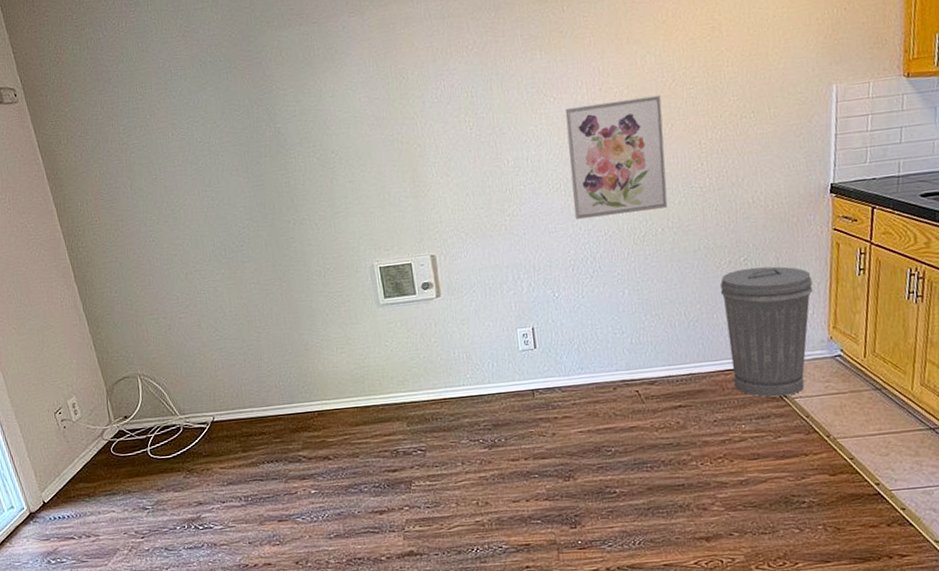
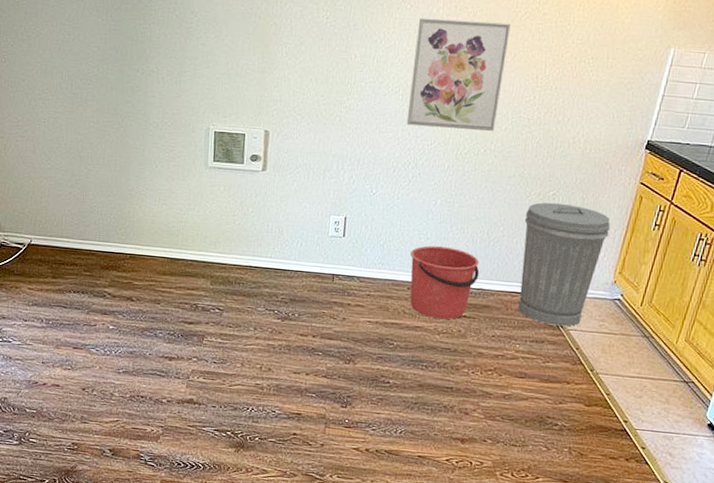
bucket: none [608,336,686,414] -> present [410,245,480,319]

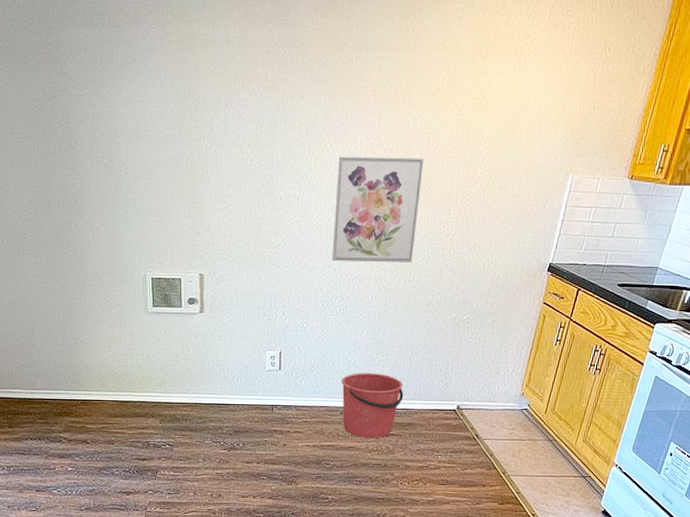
trash can: present [518,202,610,327] -> none [439,326,518,437]

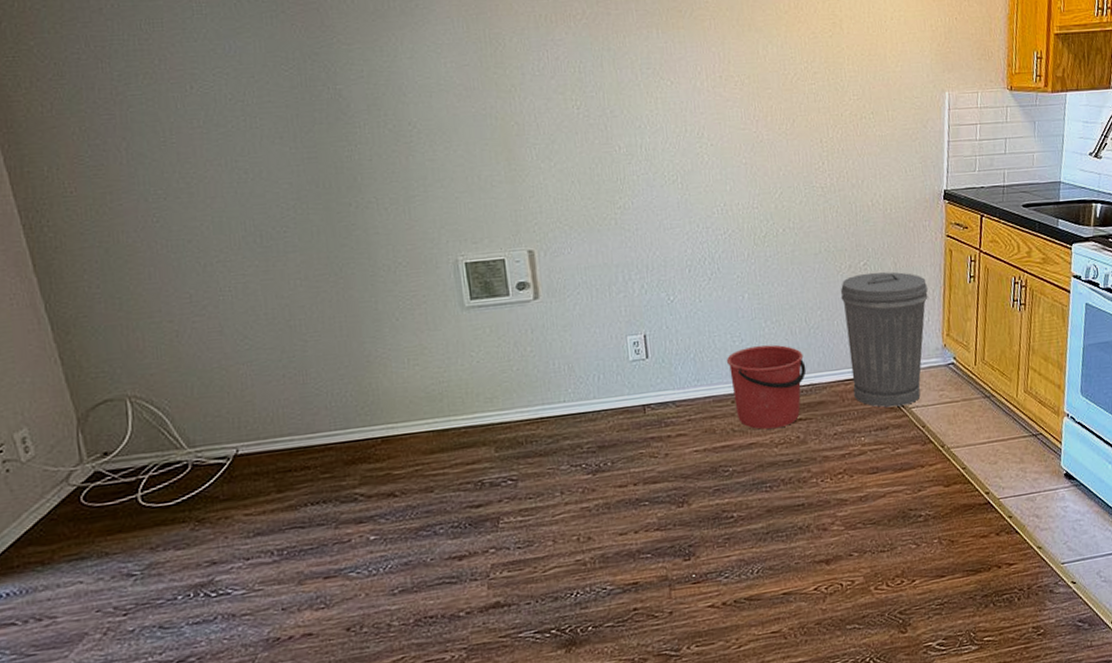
wall art: present [331,156,424,263] -> none [683,88,789,217]
trash can: none [439,326,518,437] -> present [841,272,928,408]

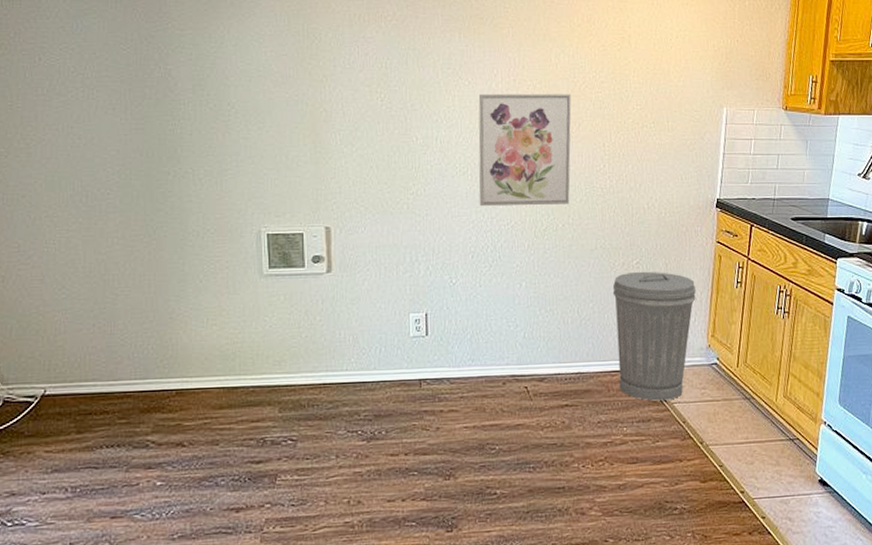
wall art: none [683,88,789,217] -> present [478,93,572,207]
bucket: present [726,344,807,430] -> none [500,332,576,412]

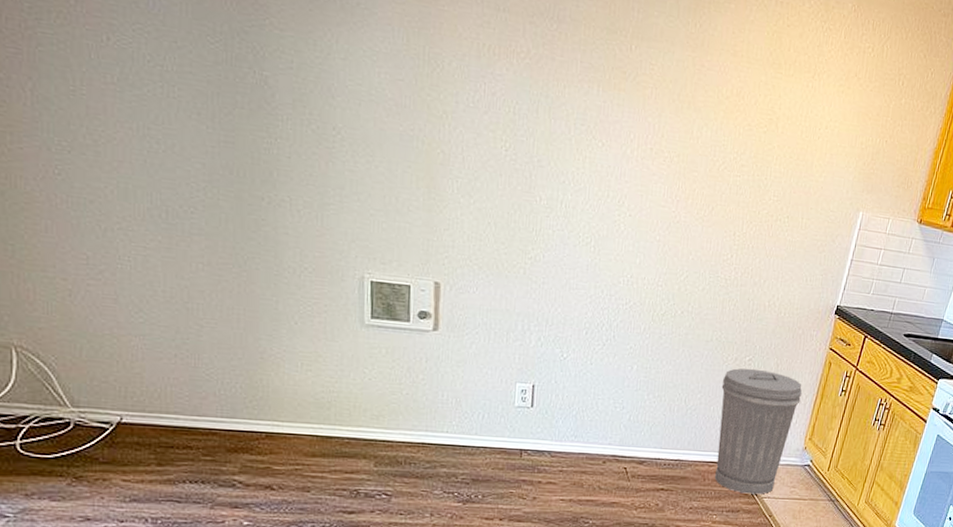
wall art: present [478,93,572,207] -> none [599,158,708,291]

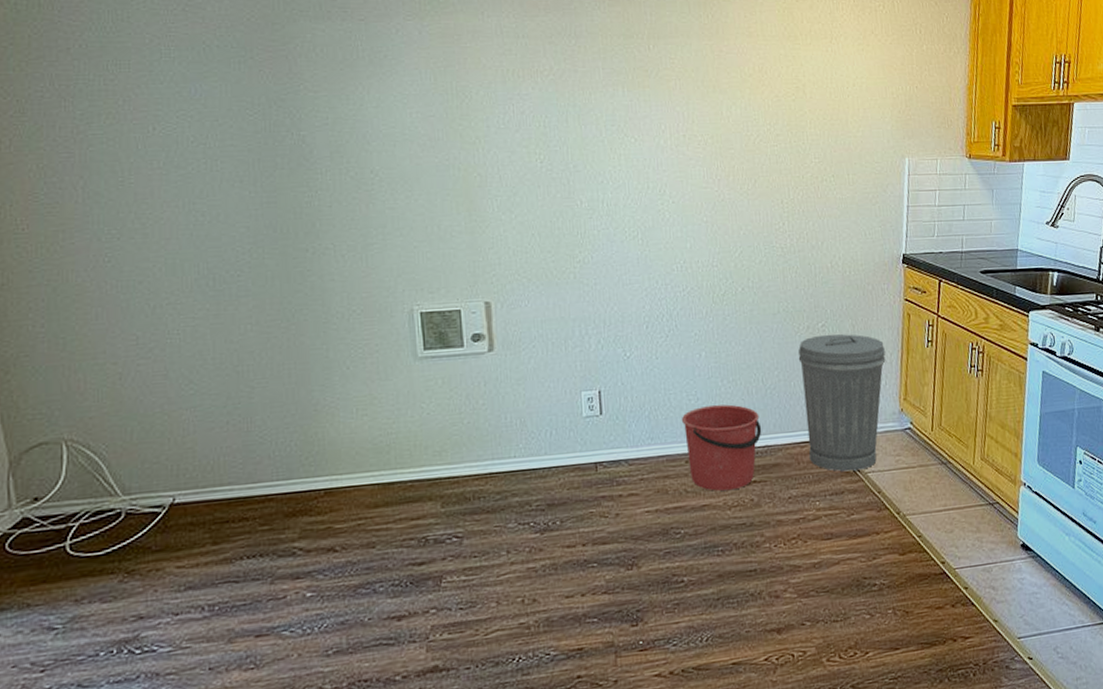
bucket: none [605,415,677,493] -> present [681,404,762,491]

